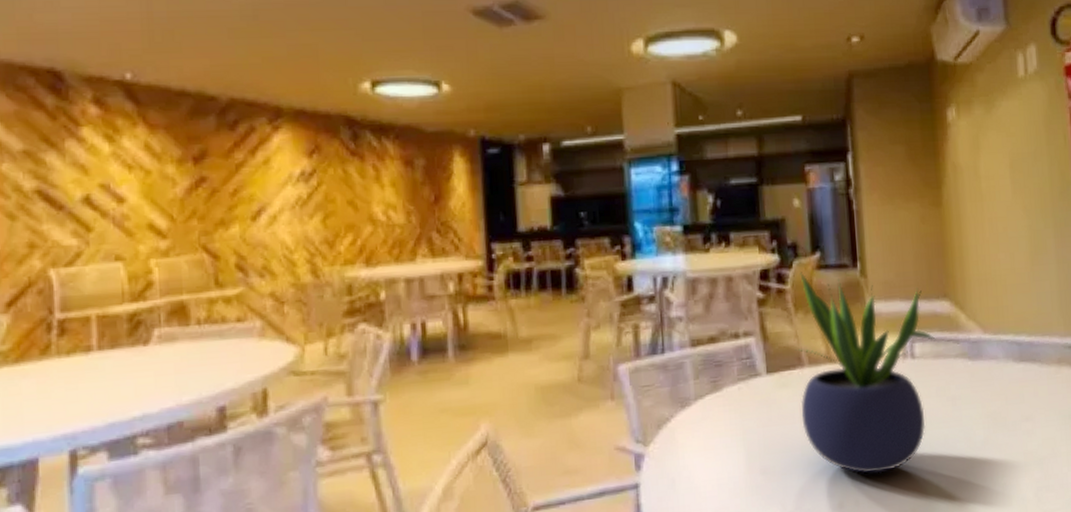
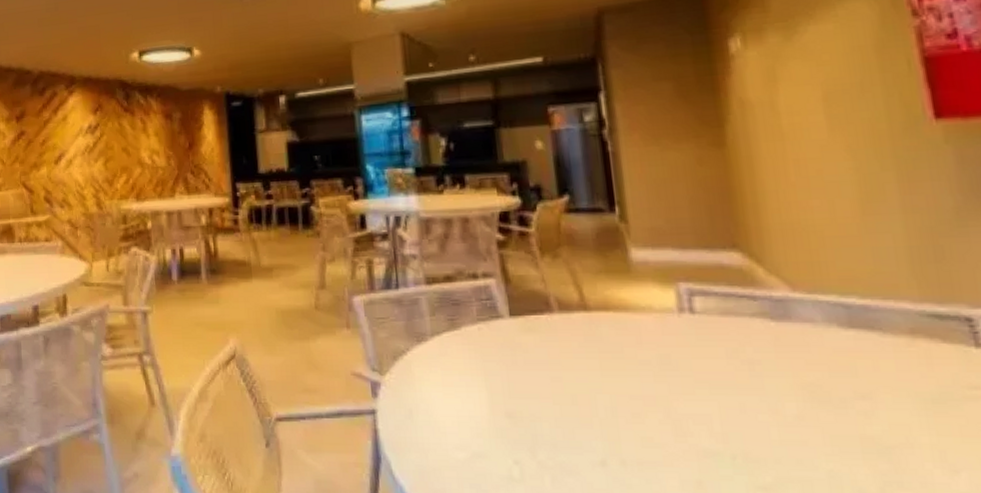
potted plant: present [796,272,936,474] -> none [543,215,723,435]

